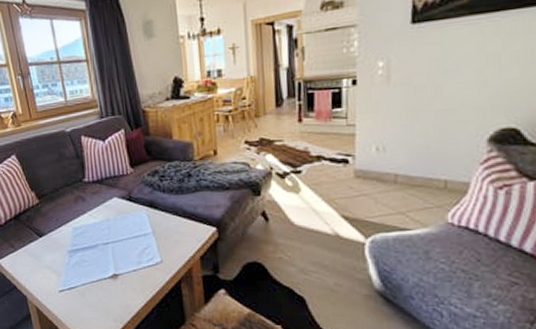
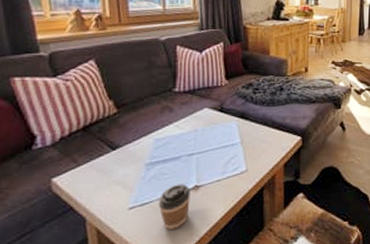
coffee cup: none [82,271,111,314] -> present [158,184,190,230]

